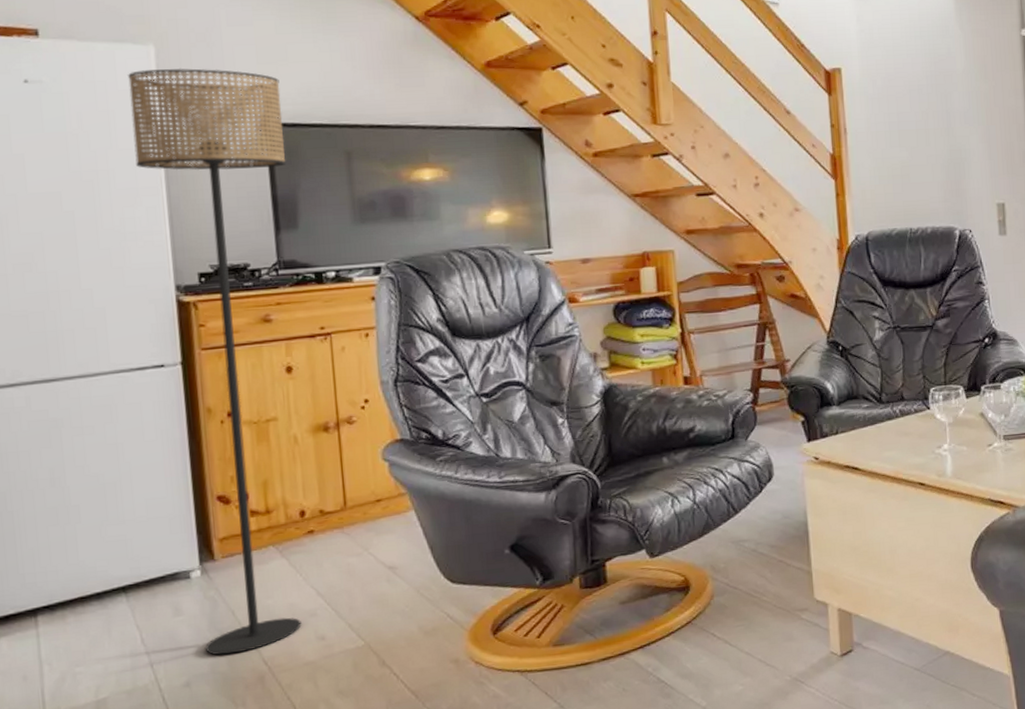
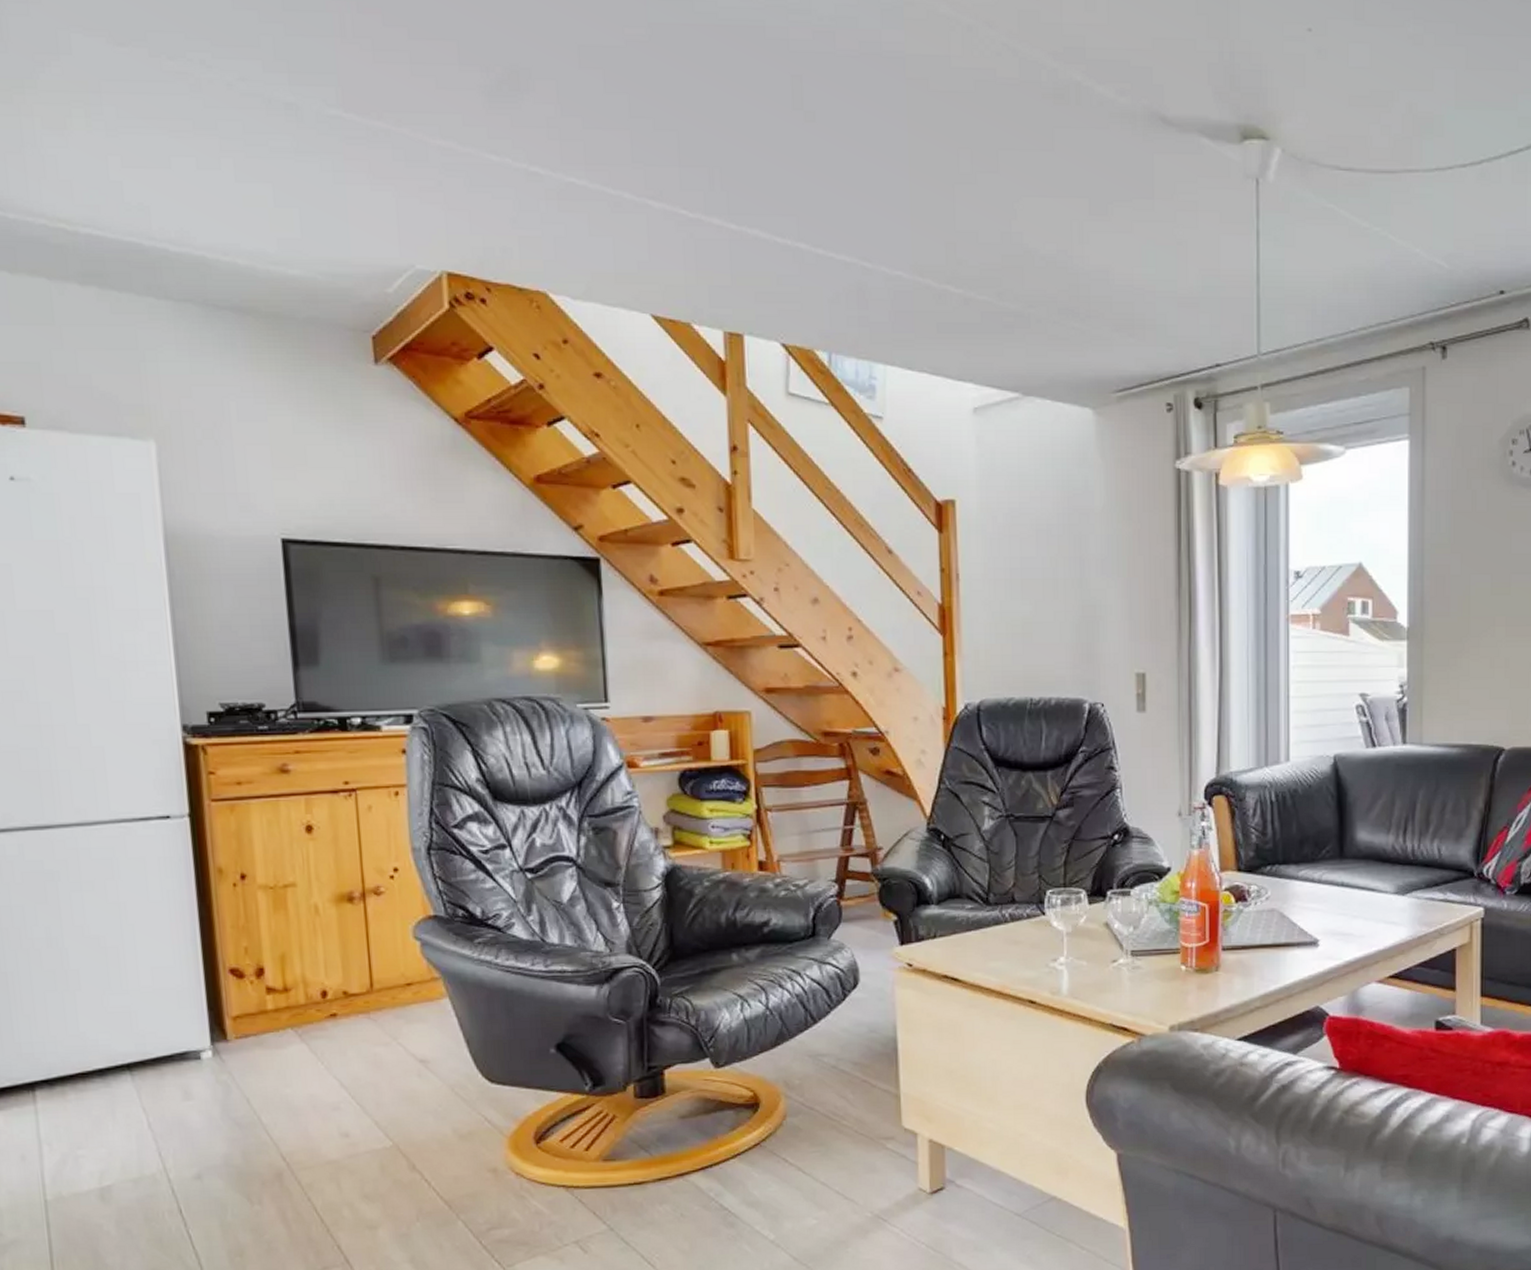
floor lamp: present [128,68,302,656] -> none [126,469,323,1147]

